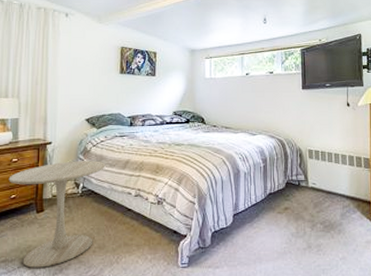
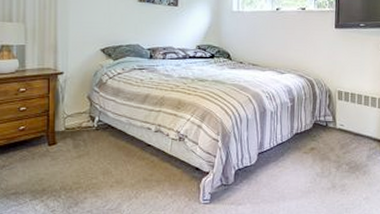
side table: present [8,161,106,268] -> none [16,93,123,201]

